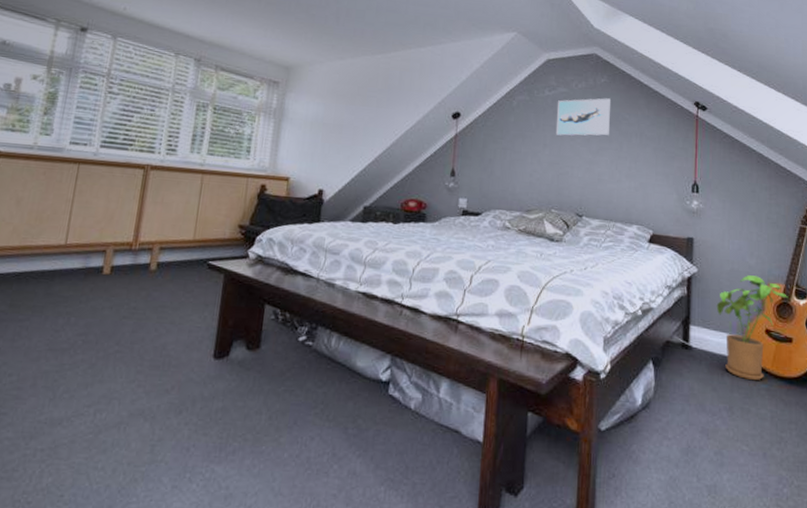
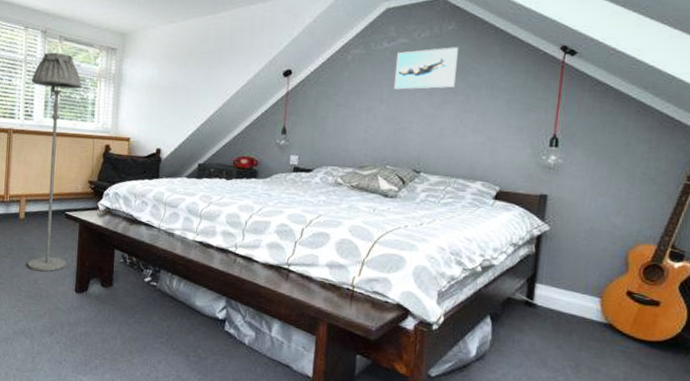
floor lamp: none [155,82,238,335] -> present [27,52,82,272]
house plant: present [716,275,789,381] -> none [569,234,661,342]

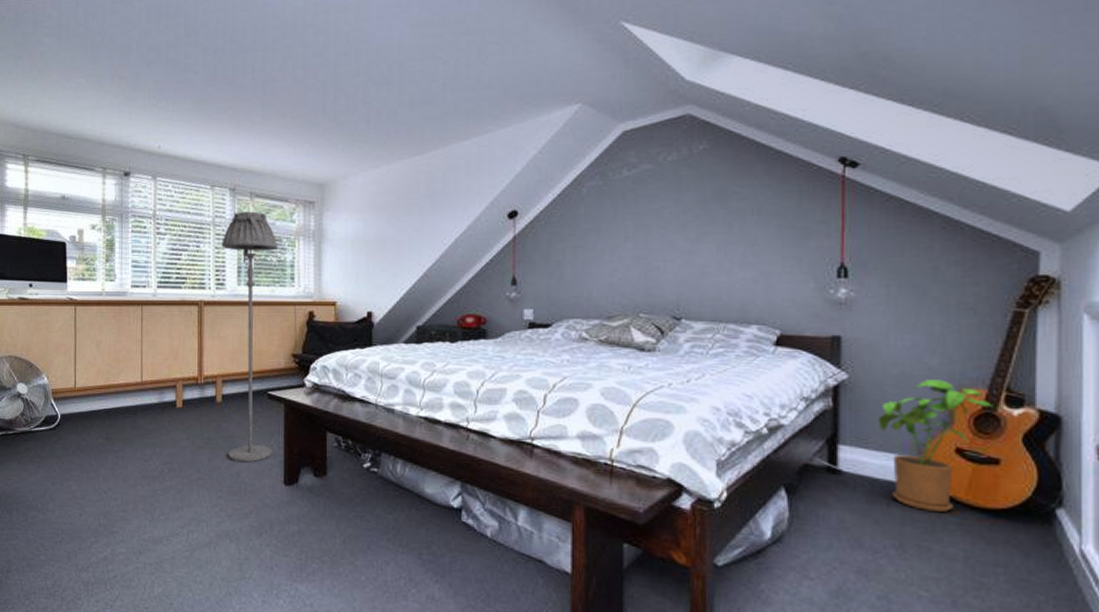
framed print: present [393,47,458,90] -> none [639,169,713,224]
house plant: none [569,234,661,342] -> present [877,379,994,513]

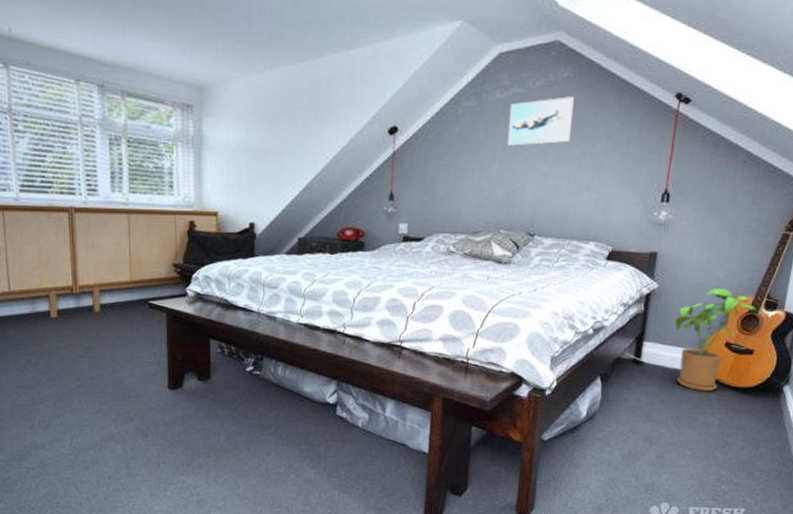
floor lamp: present [222,211,278,463] -> none [91,111,155,370]
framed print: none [639,169,713,224] -> present [507,96,574,146]

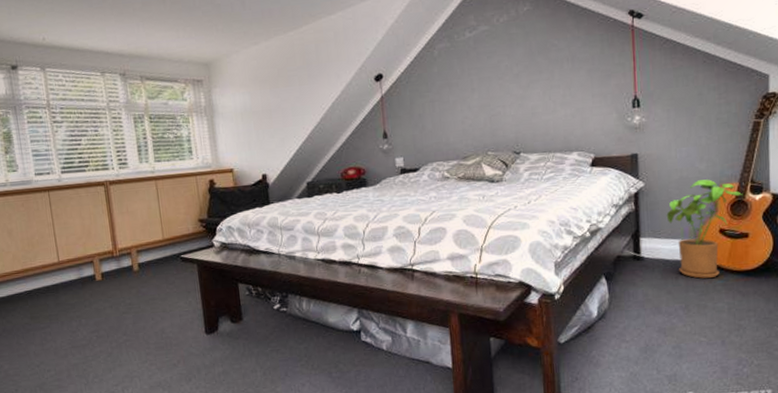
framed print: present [507,96,574,146] -> none [480,27,538,77]

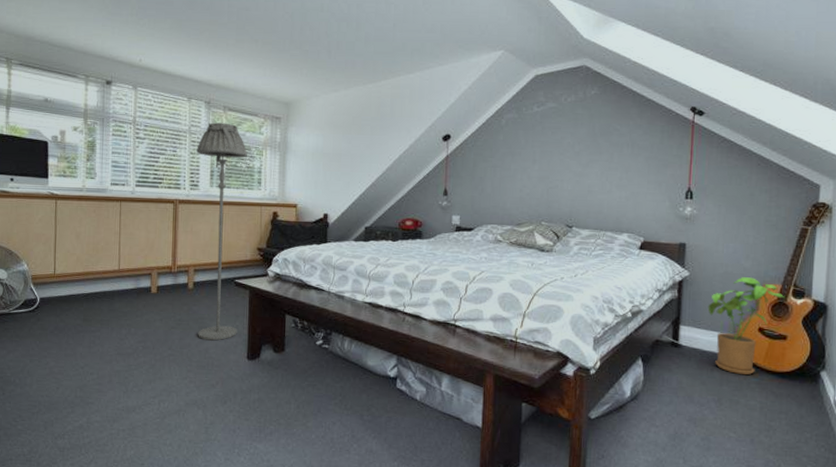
floor lamp: none [119,93,191,321] -> present [196,122,247,341]

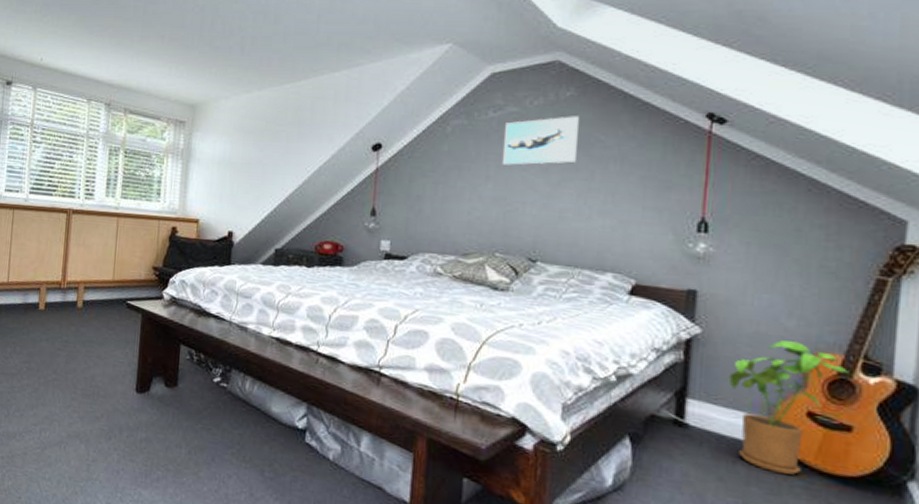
floor lamp: present [196,122,247,341] -> none [84,126,147,368]
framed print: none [544,110,601,151] -> present [501,116,579,165]

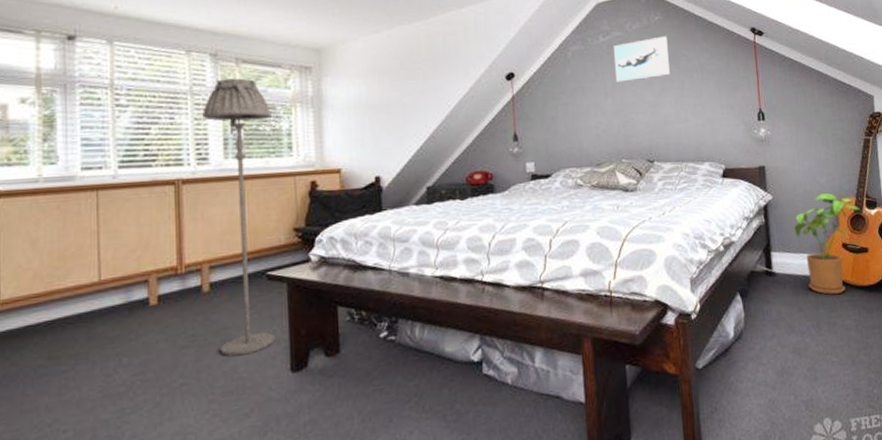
floor lamp: none [84,126,147,368] -> present [202,78,275,357]

